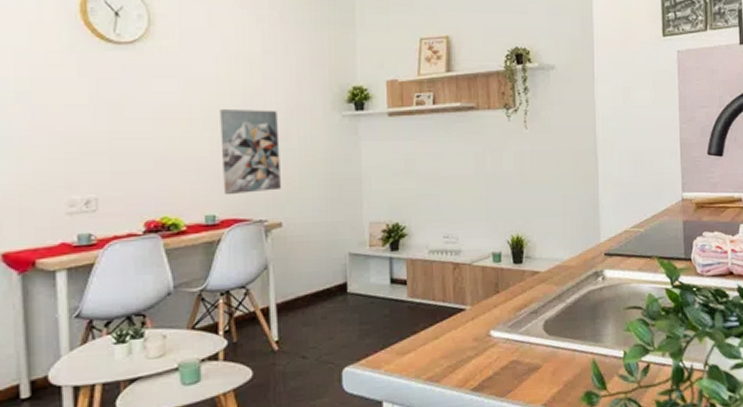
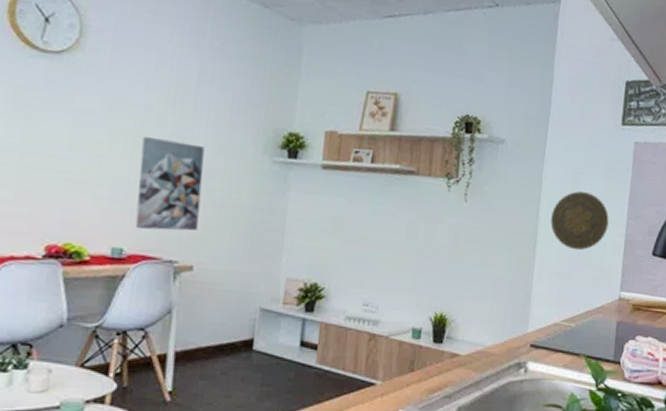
decorative plate: none [608,104,663,160] -> present [550,191,609,251]

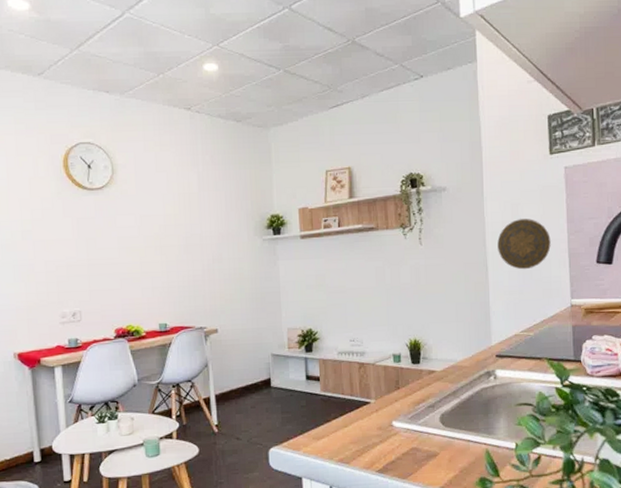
wall art: present [135,137,205,231] -> none [167,237,216,308]

